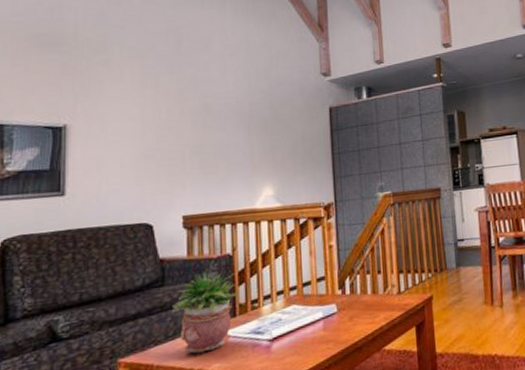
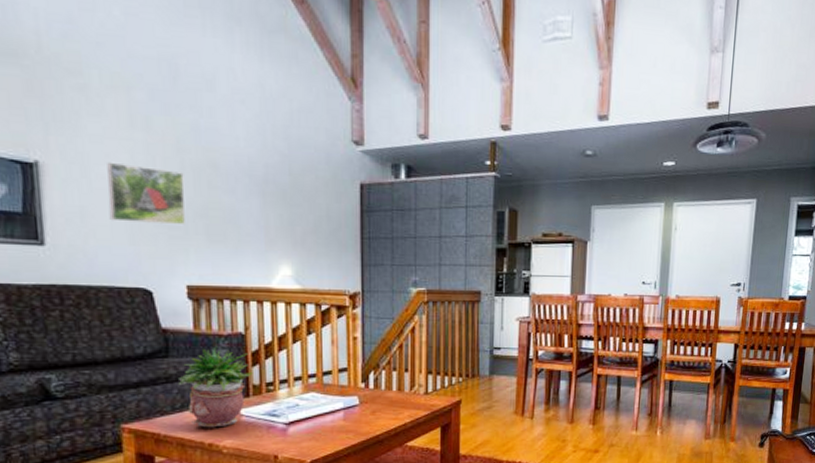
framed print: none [120,117,184,167] -> present [107,162,185,225]

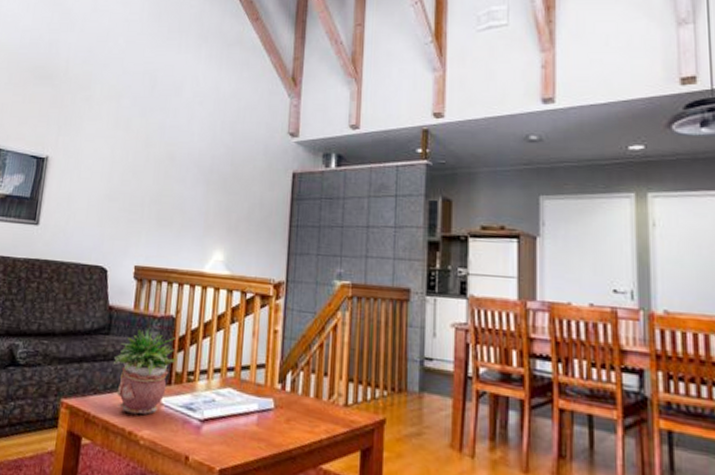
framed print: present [107,162,185,225] -> none [87,156,148,209]

